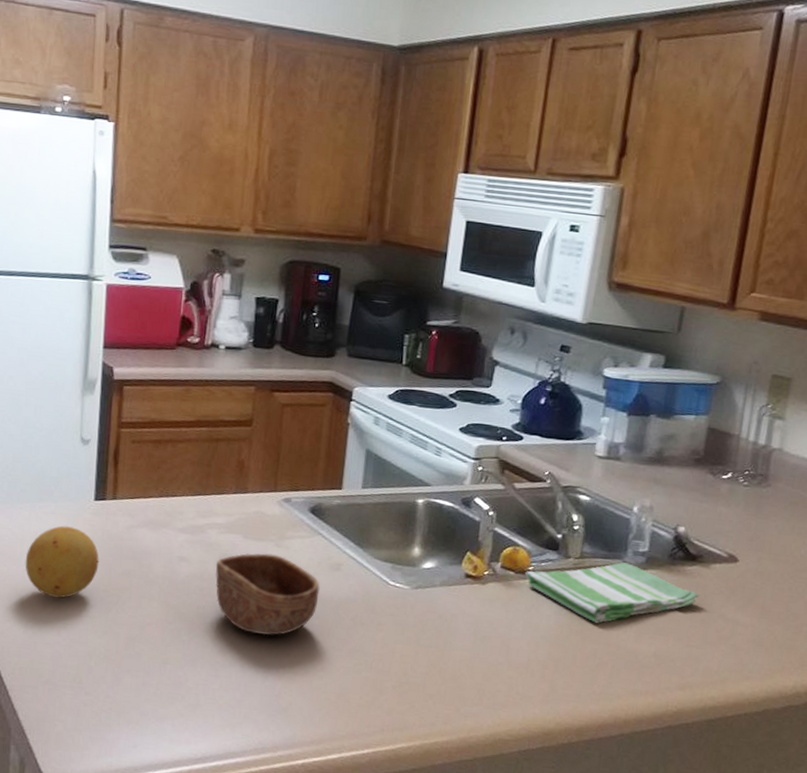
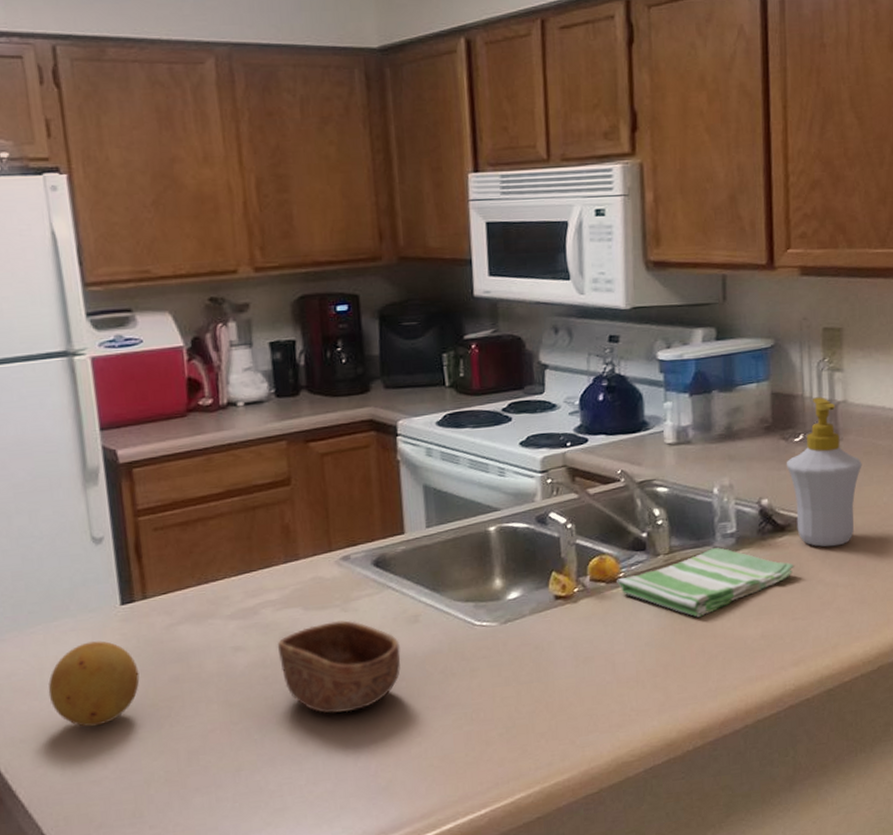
soap bottle: none [708,440,786,586] -> present [786,397,862,547]

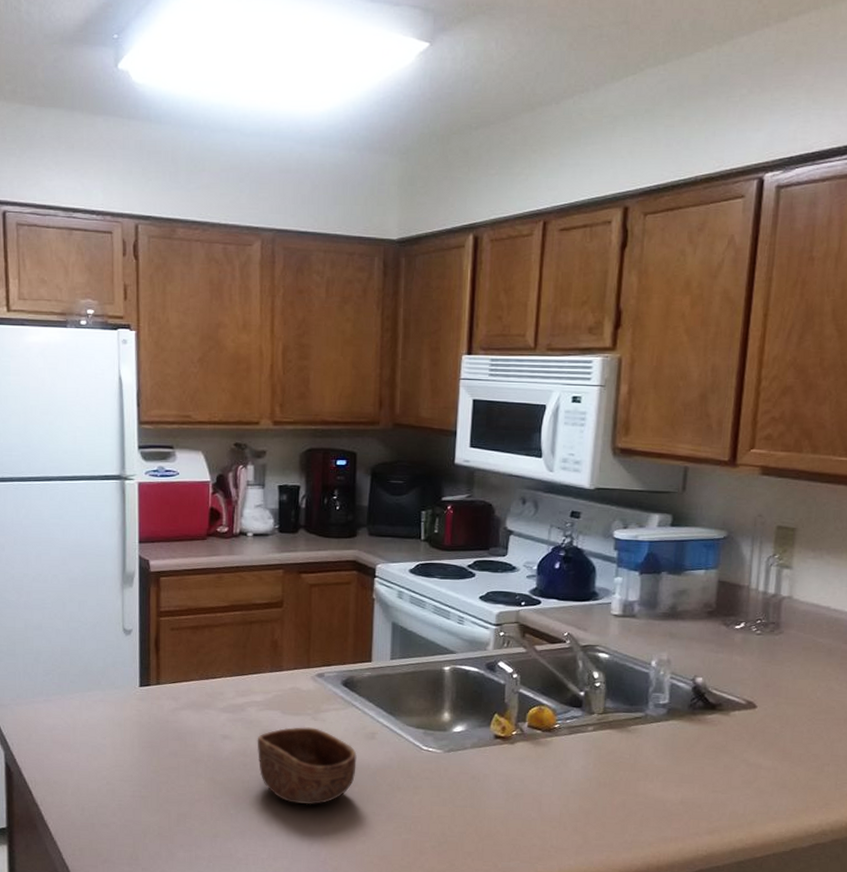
fruit: present [48,640,140,727] -> none [78,712,147,781]
dish towel: present [617,547,795,617] -> none [552,715,721,775]
soap bottle: present [786,397,862,547] -> none [724,590,800,731]

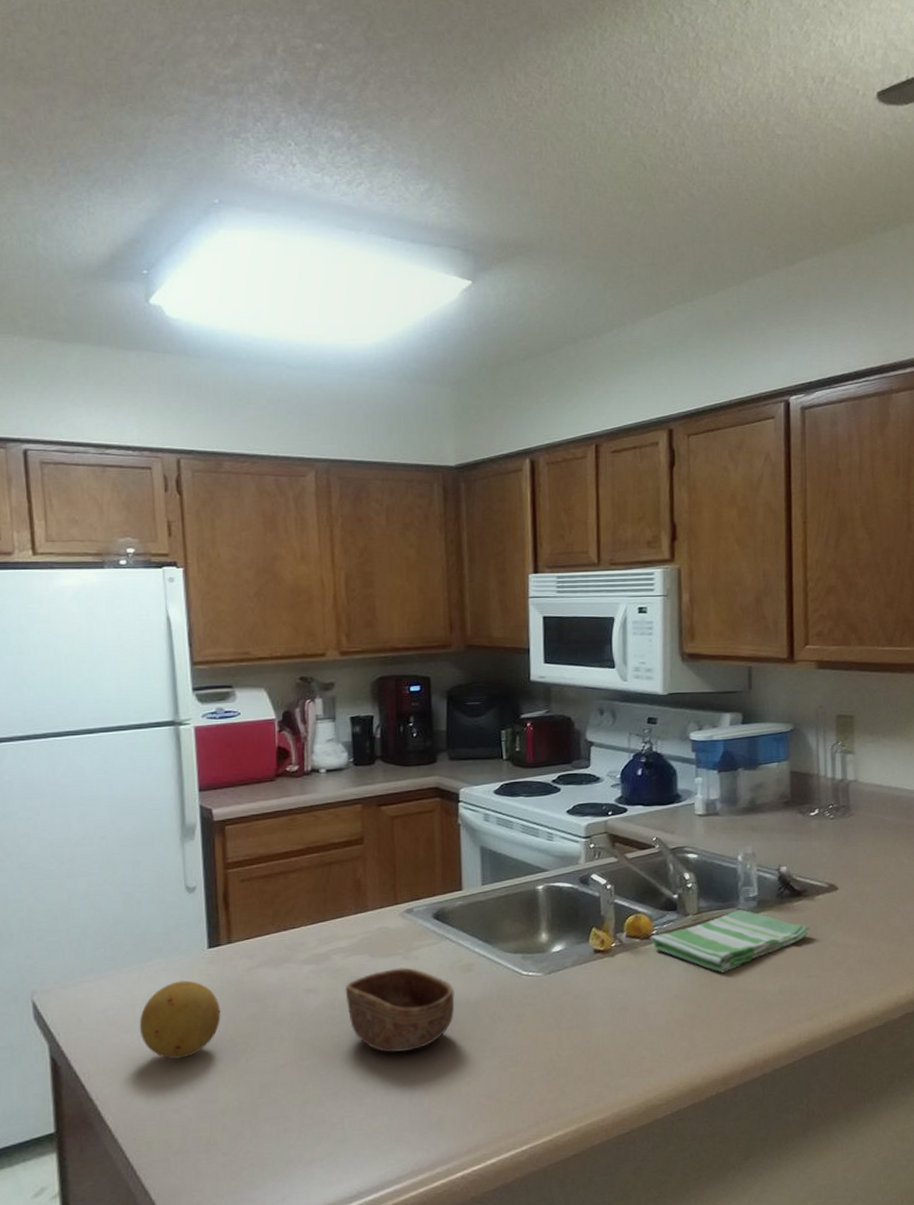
fruit: none [78,712,147,781] -> present [139,980,221,1059]
dish towel: none [552,715,721,775] -> present [650,909,810,973]

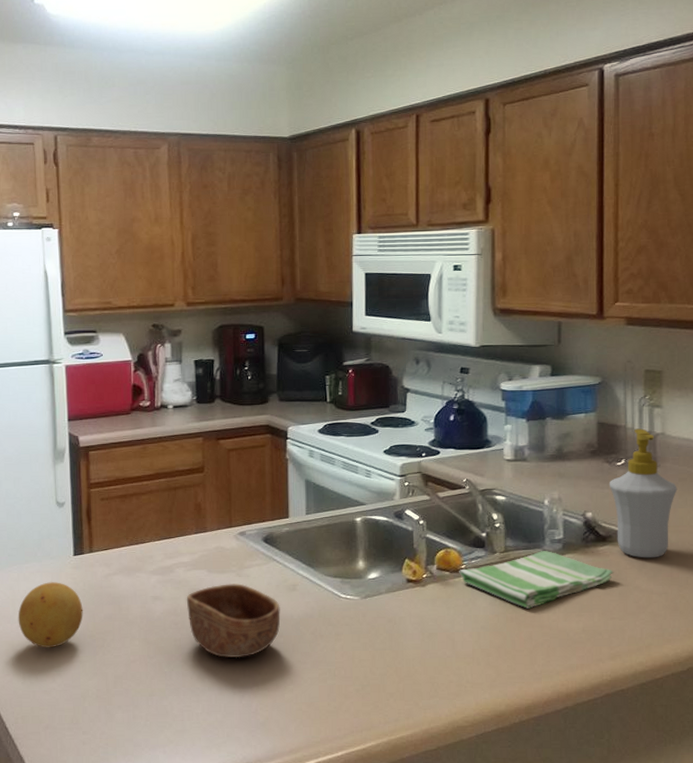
soap bottle: none [803,776,871,912] -> present [609,428,677,558]

